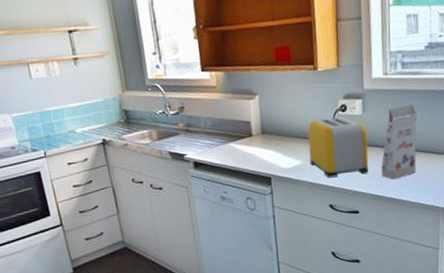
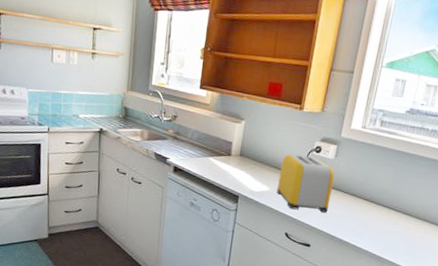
gift box: present [381,104,417,180] -> none [339,159,384,224]

